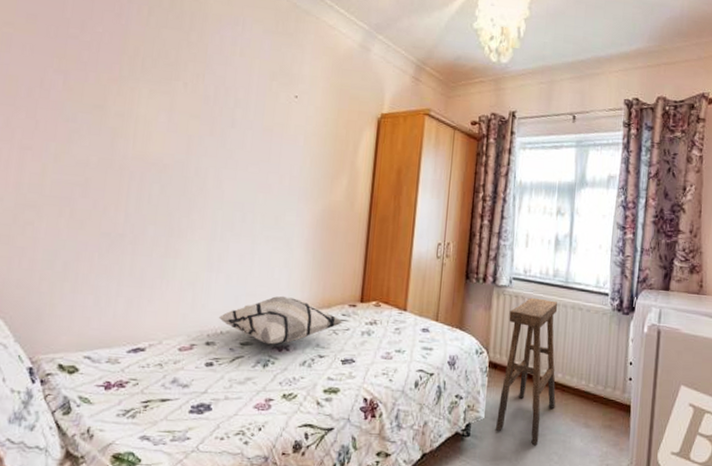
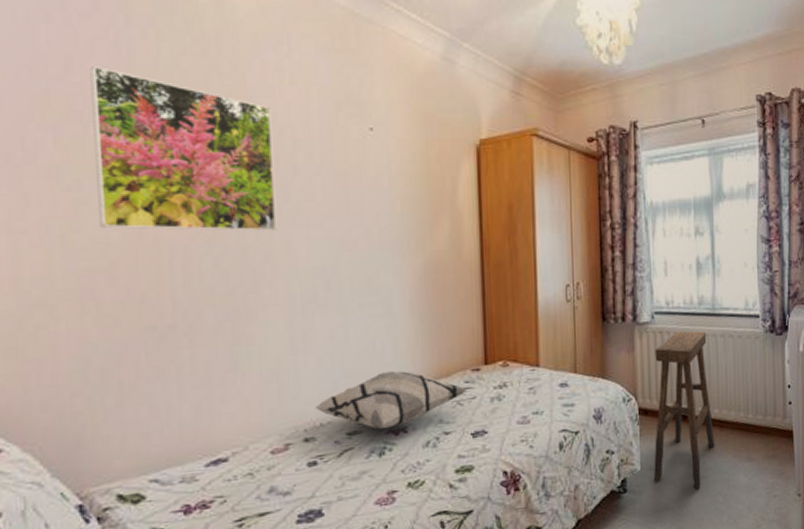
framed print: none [84,30,223,169] -> present [90,66,277,231]

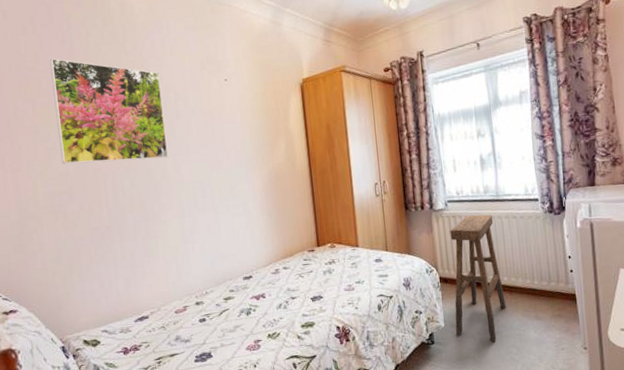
decorative pillow: present [316,370,467,430] -> none [202,253,306,296]

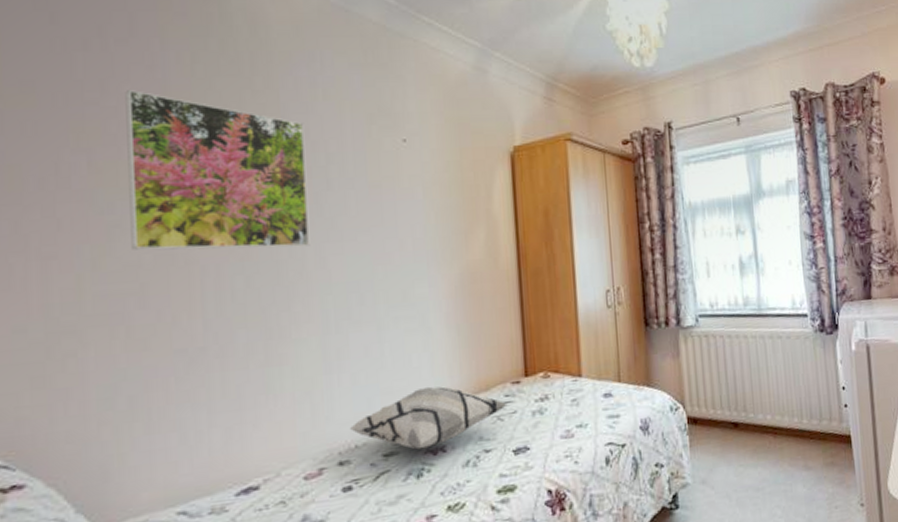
decorative pillow: none [202,253,306,296] -> present [350,386,508,450]
stool: present [450,214,506,343] -> none [701,333,769,503]

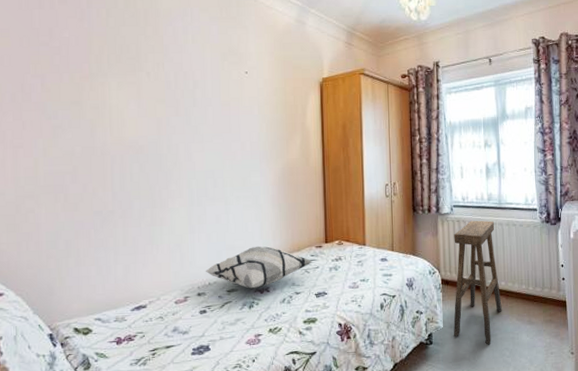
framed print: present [125,90,311,250] -> none [65,35,182,146]
stool: none [701,333,769,503] -> present [454,220,502,345]

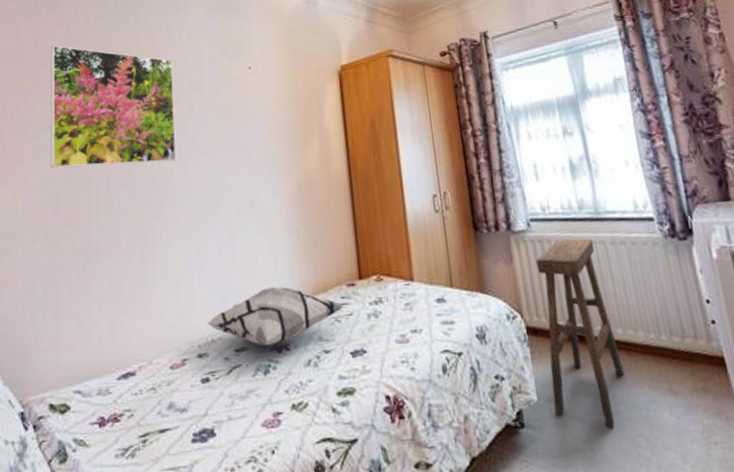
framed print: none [65,35,182,146] -> present [50,45,177,169]

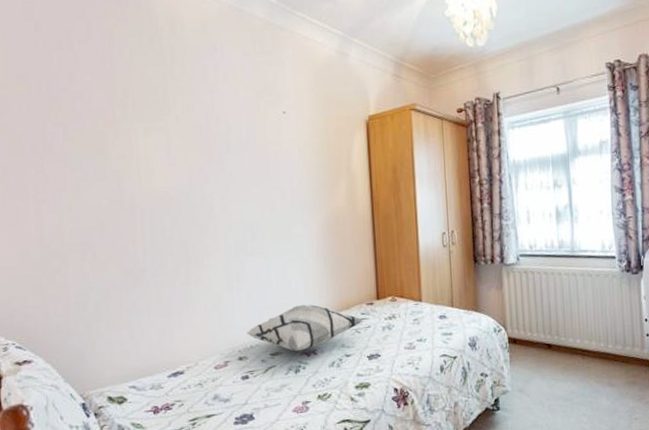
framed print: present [50,45,177,169] -> none [86,78,216,197]
stool: present [536,238,624,429] -> none [521,270,578,410]

